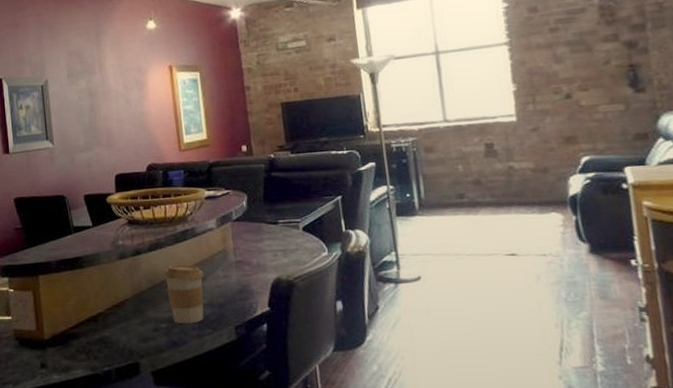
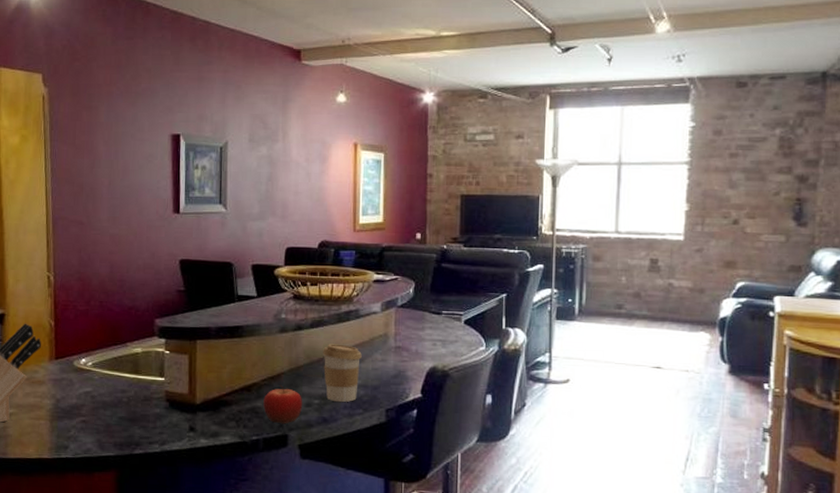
fruit: none [111,311,151,352] -> present [263,384,303,424]

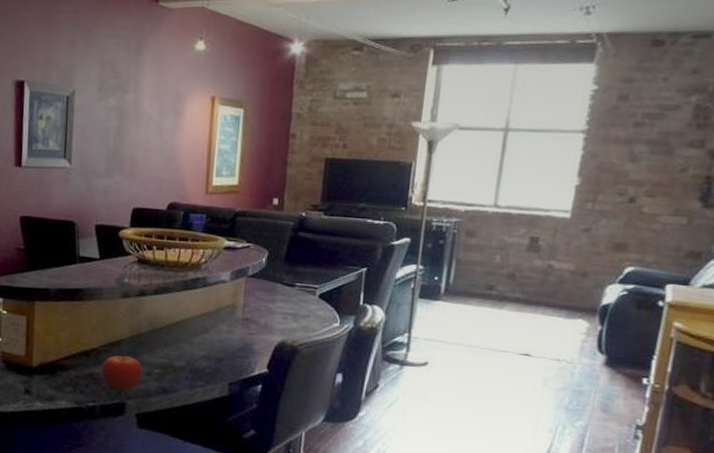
coffee cup: present [323,344,362,402] -> none [166,312,207,373]

